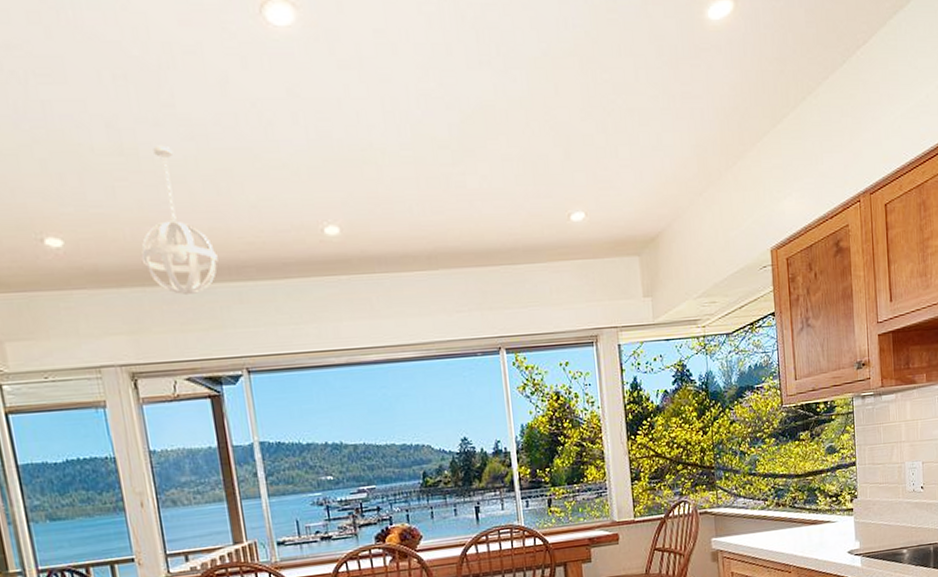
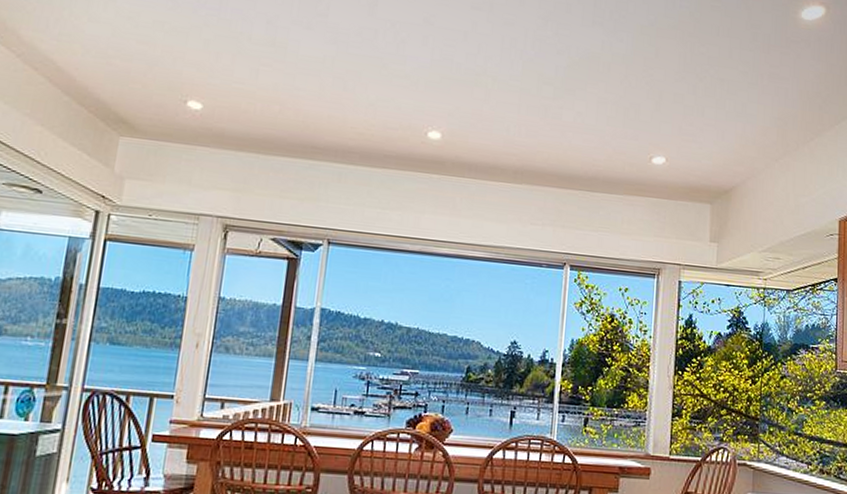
pendant light: present [140,145,219,296] -> none [263,44,329,168]

